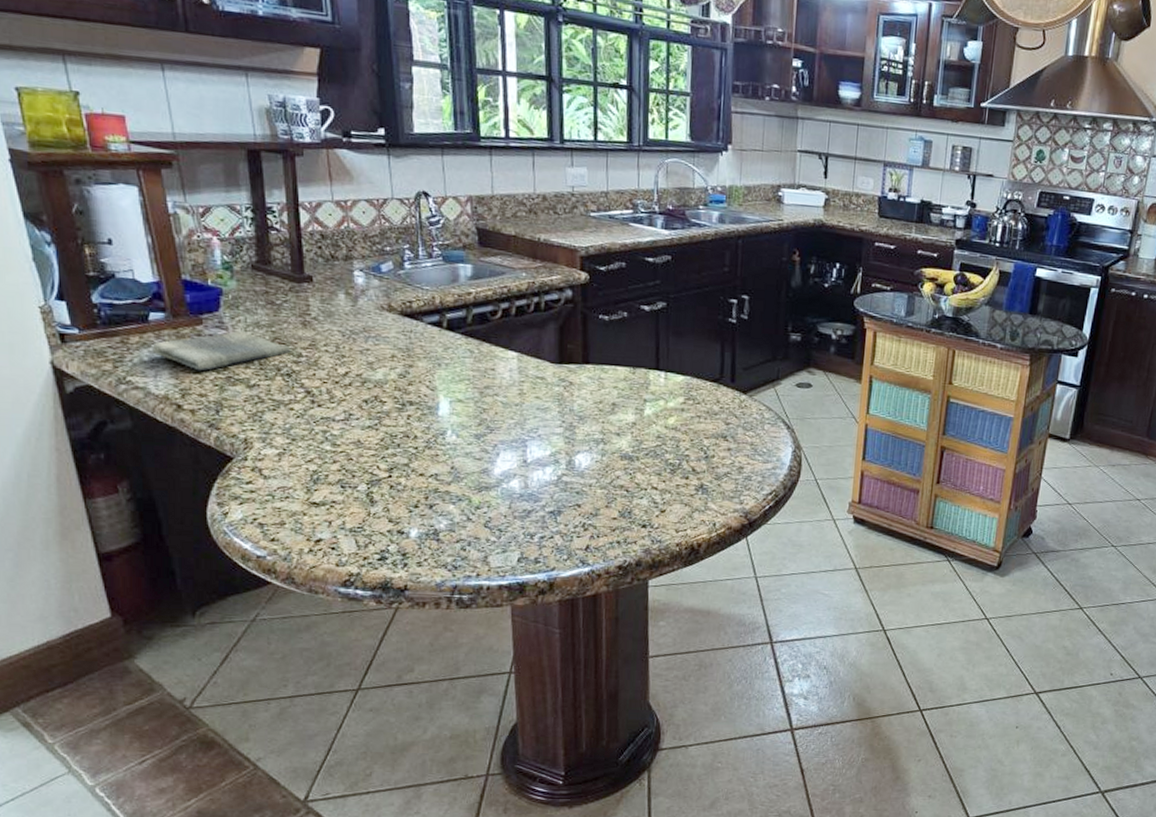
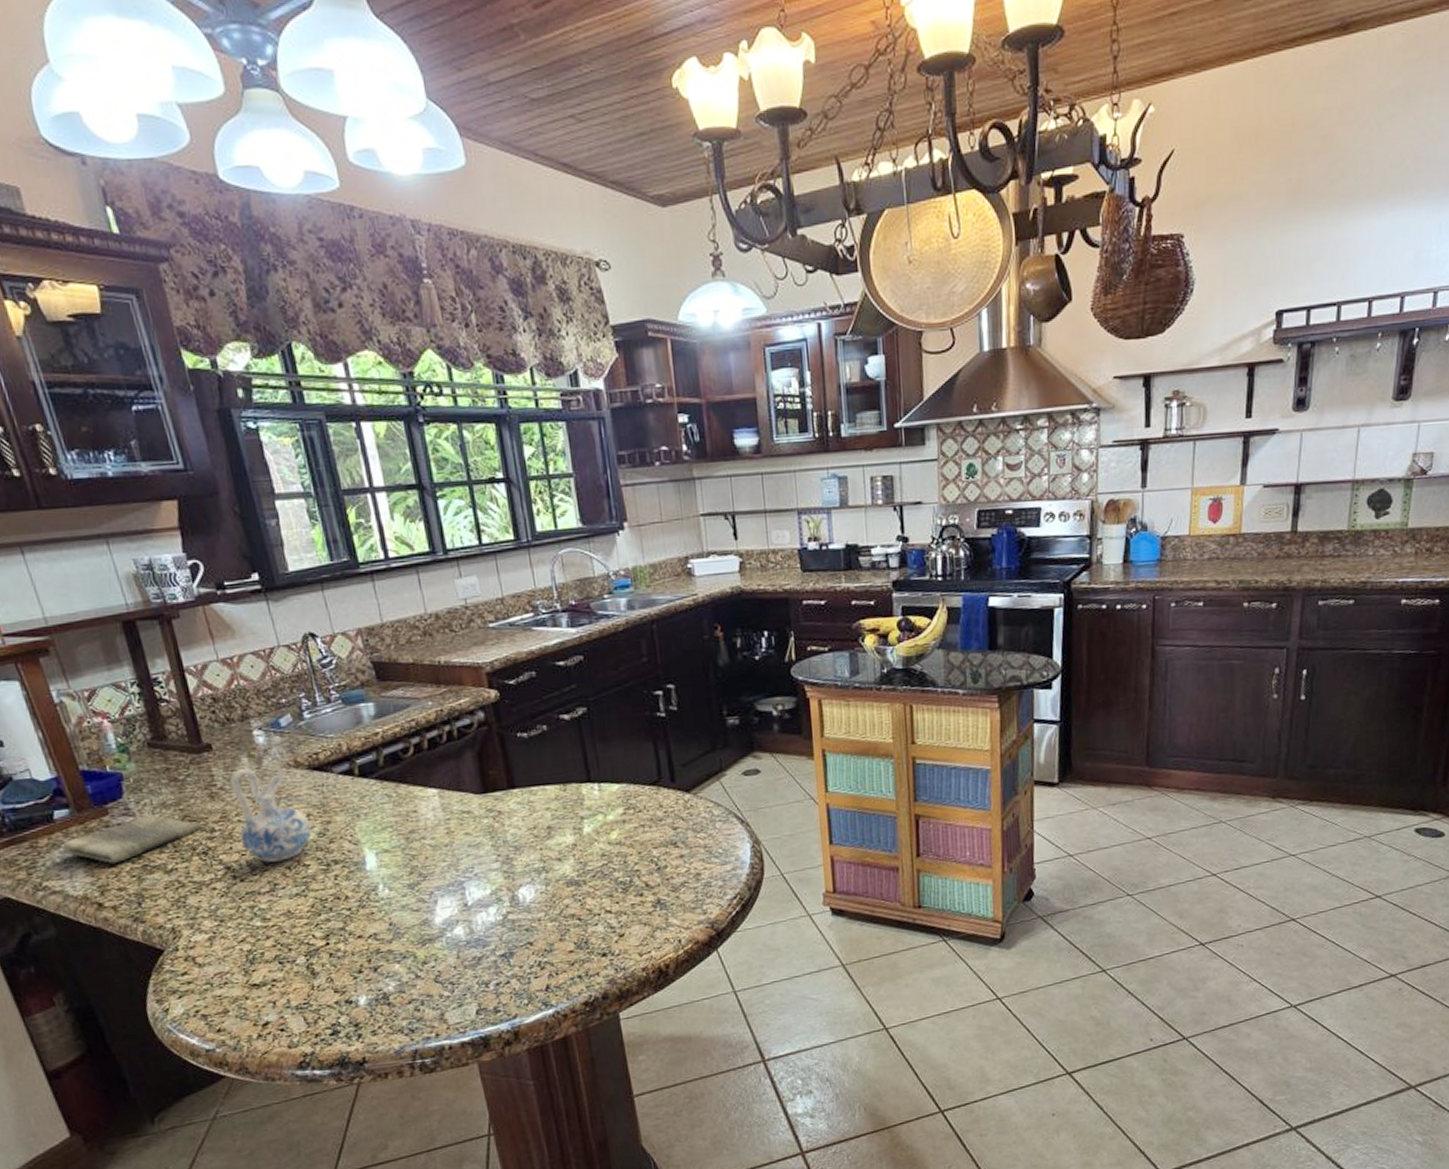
ceramic pitcher: none [323,304,393,394] -> present [229,769,312,862]

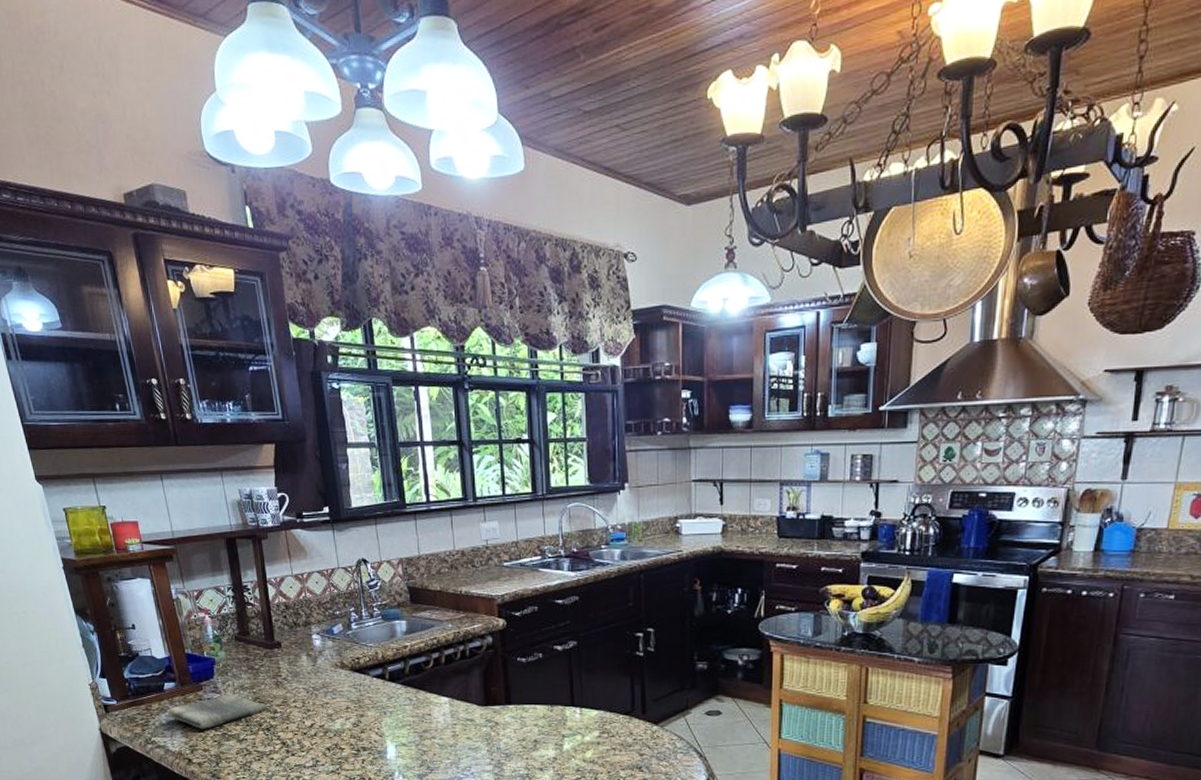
ceramic pitcher: present [229,769,312,862] -> none [291,665,348,743]

